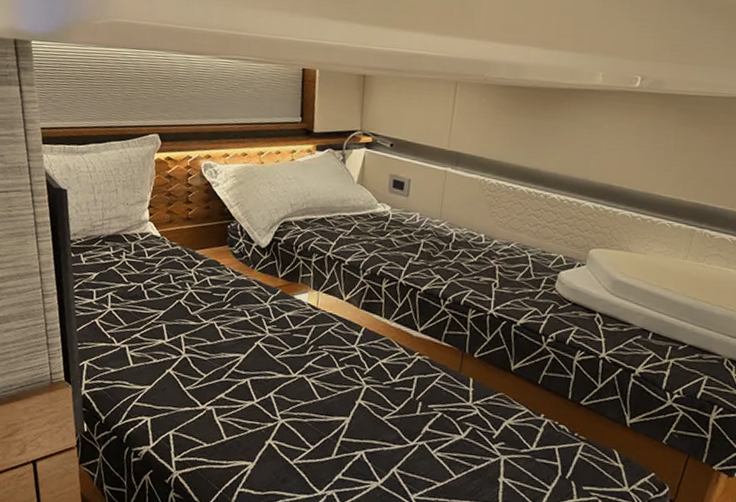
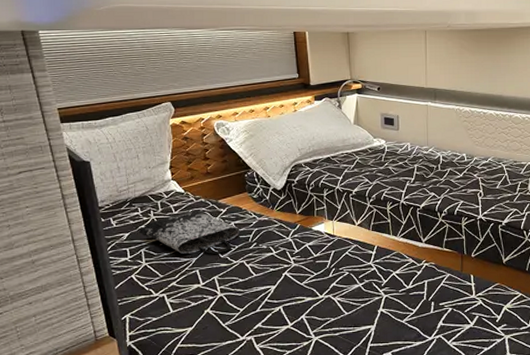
tote bag: none [108,257,215,310] -> present [139,210,240,254]

